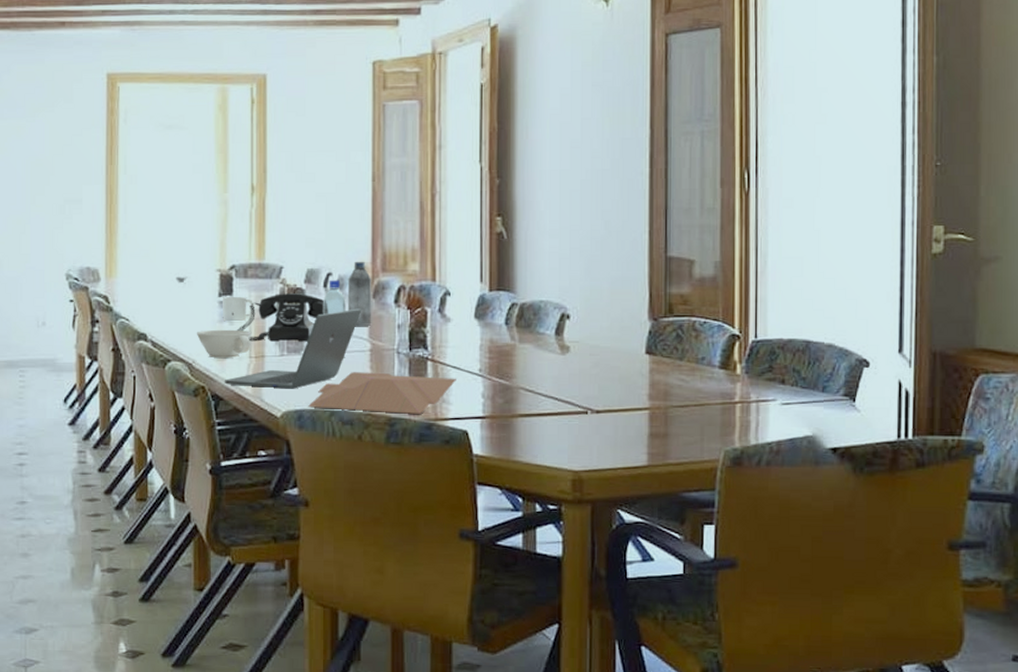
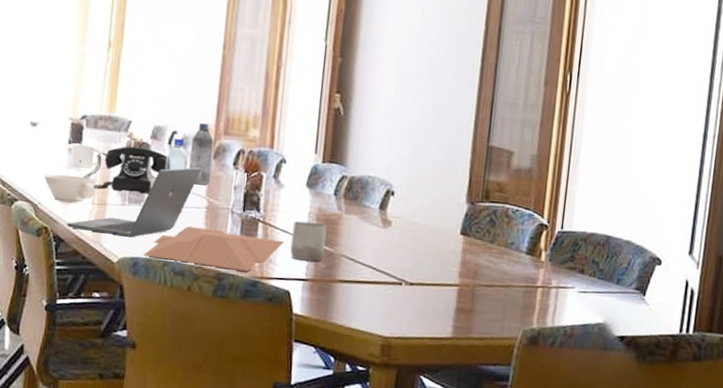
cup: none [464,355,502,397] -> present [290,221,328,262]

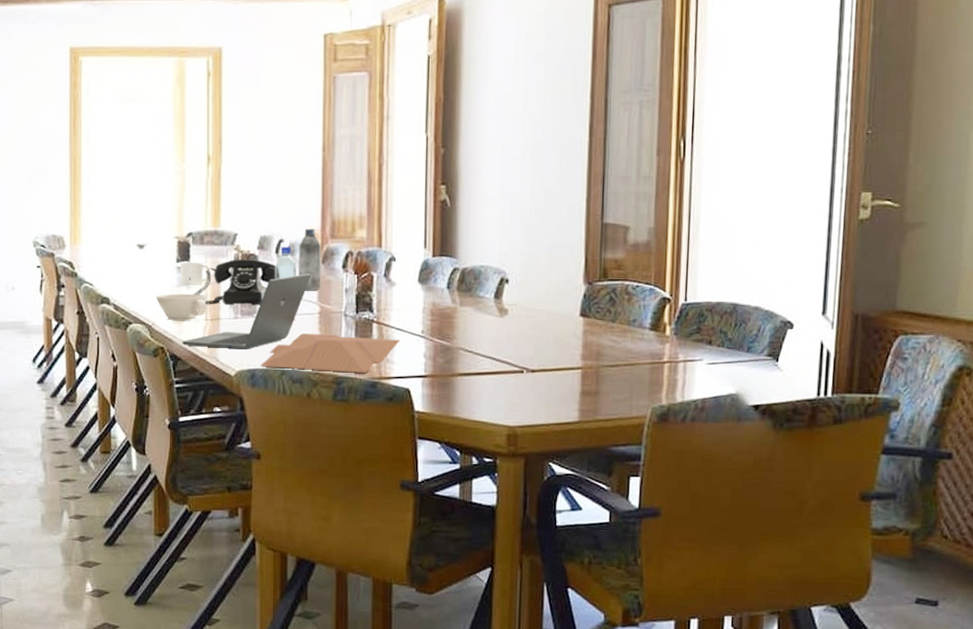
cup: present [290,221,328,262] -> none [407,318,444,357]

